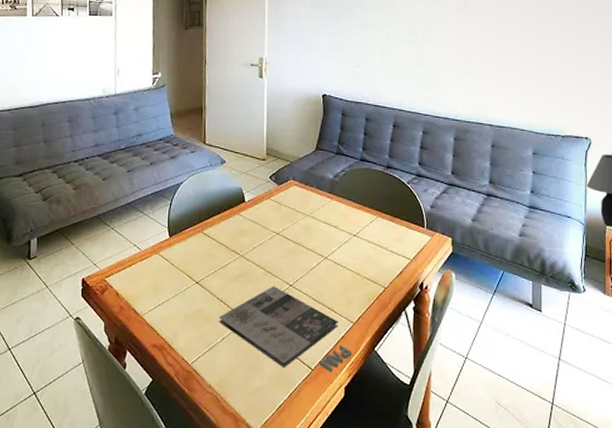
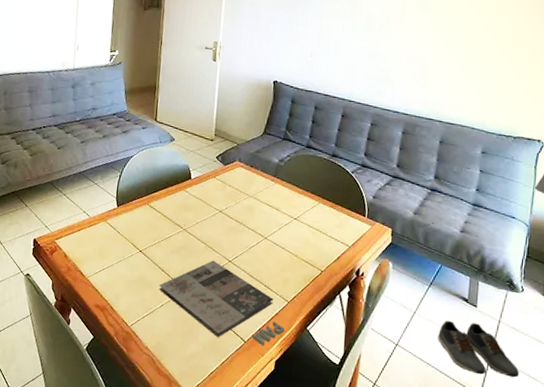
shoe: none [505,327,588,381] -> present [437,320,519,378]

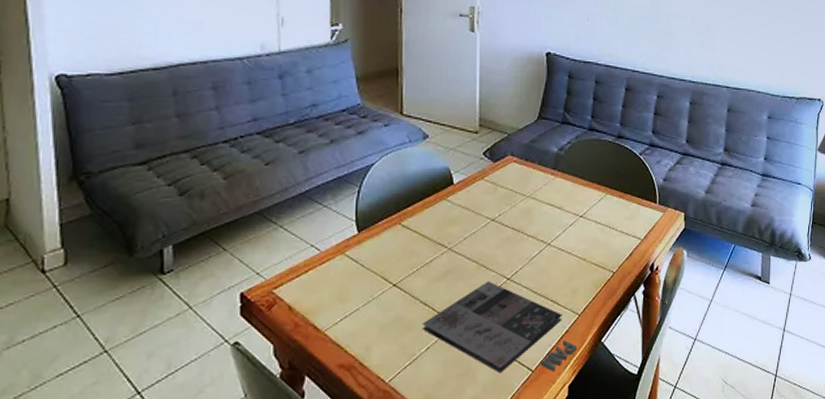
shoe: present [437,320,519,378] -> none [734,300,809,354]

